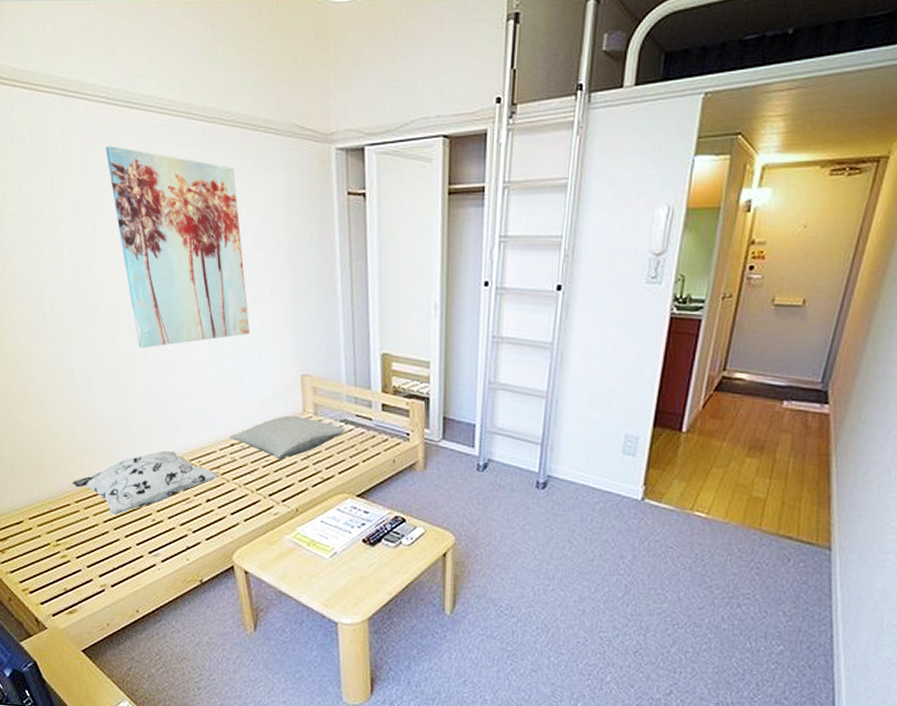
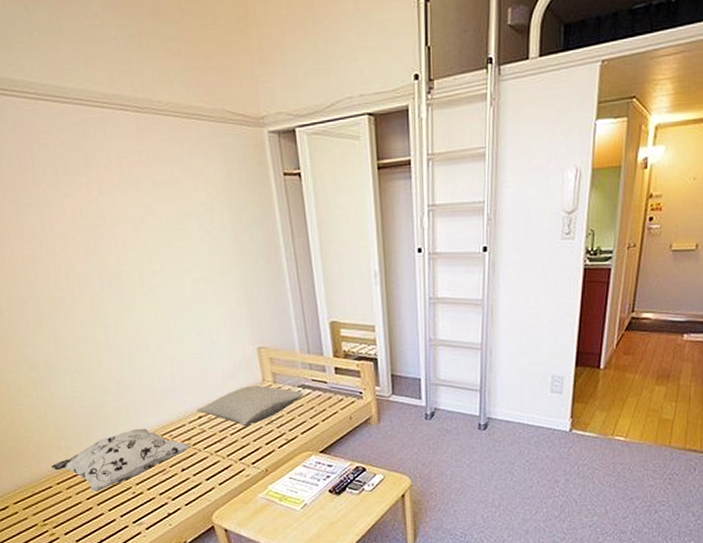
wall art: present [105,146,250,348] -> none [41,141,205,336]

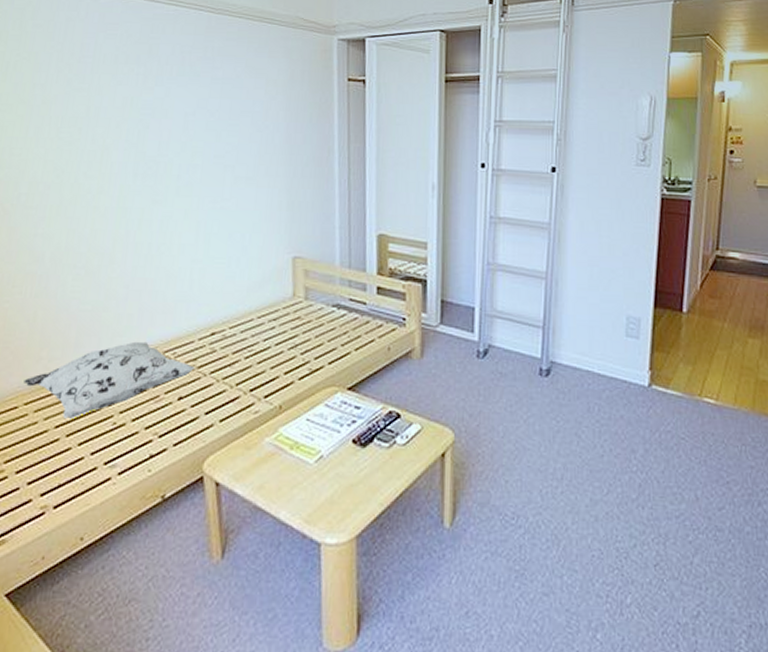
pillow: present [197,386,304,427] -> none [211,301,338,350]

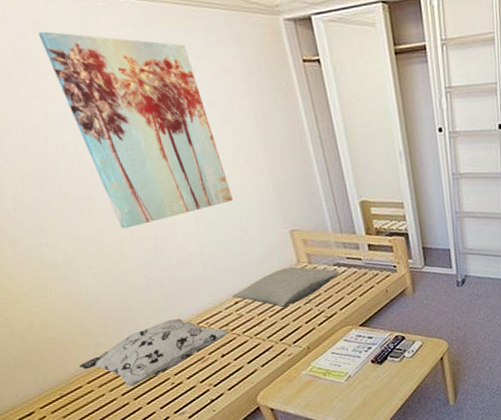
wall art: none [108,32,242,230] -> present [37,31,233,229]
pillow: none [211,301,338,350] -> present [232,267,340,308]

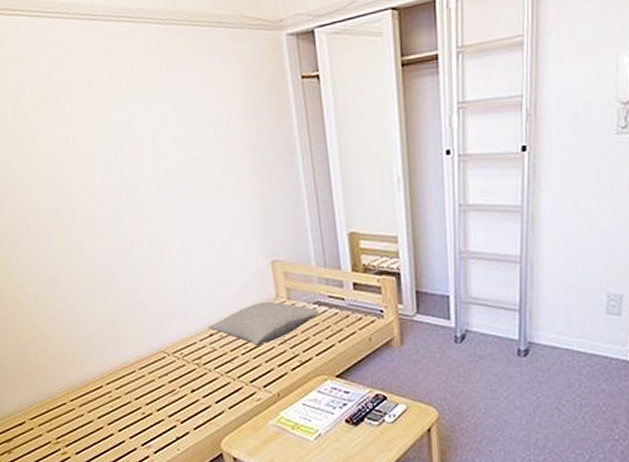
wall art: present [37,31,233,229] -> none [70,58,218,249]
decorative pillow: present [79,318,230,387] -> none [66,345,202,411]

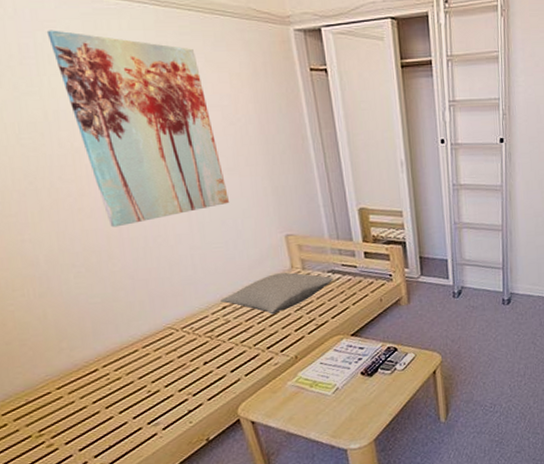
wall art: none [70,58,218,249] -> present [46,30,229,228]

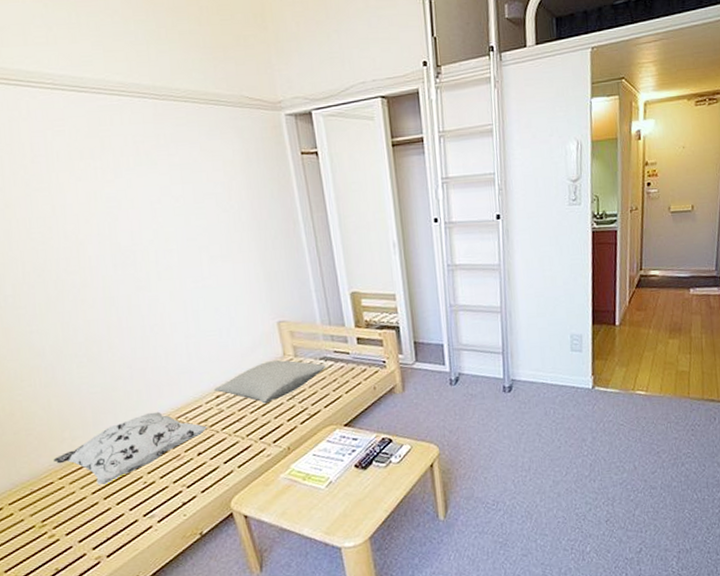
wall art: present [46,30,229,228] -> none [56,128,222,317]
decorative pillow: none [50,322,215,394] -> present [53,411,208,485]

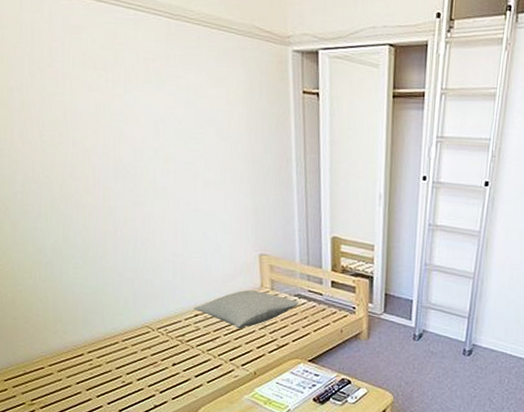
decorative pillow: present [53,411,208,485] -> none [45,319,185,377]

